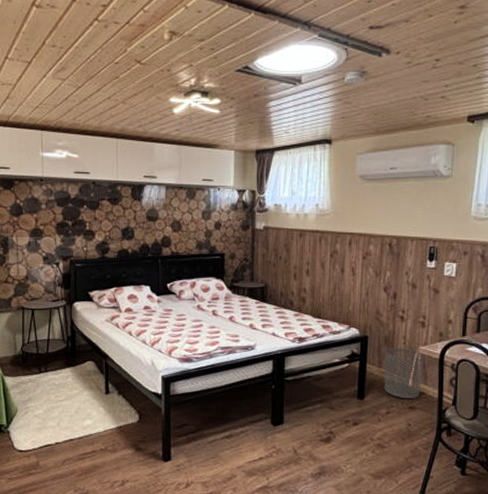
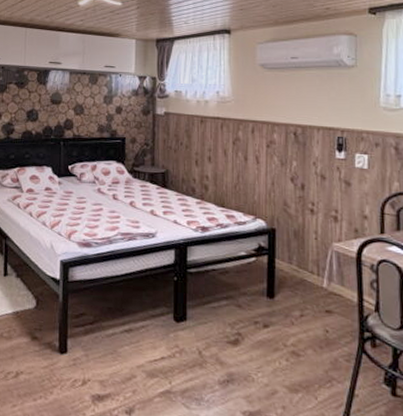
waste bin: present [384,348,425,400] -> none [294,242,340,302]

